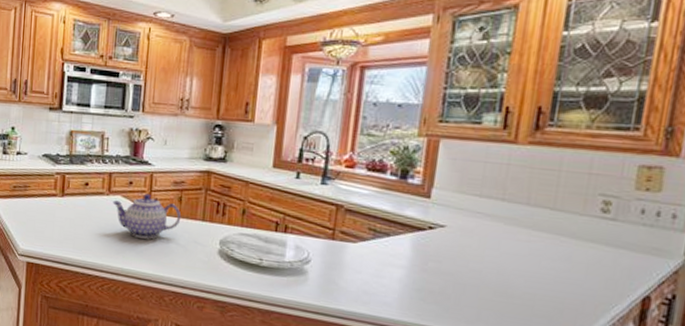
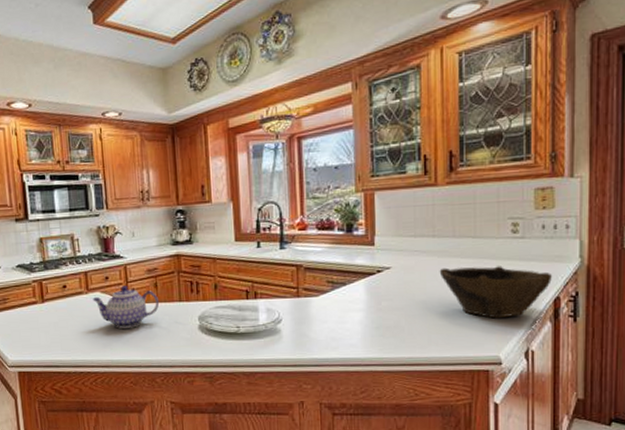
bowl: none [503,237,645,310] -> present [439,266,552,319]

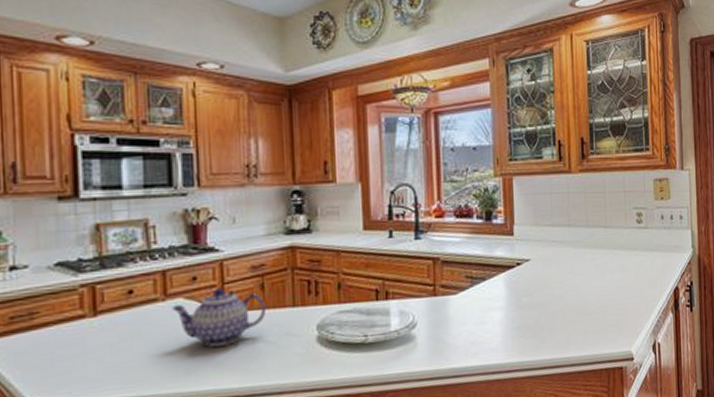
bowl: present [439,266,552,319] -> none [575,256,671,312]

